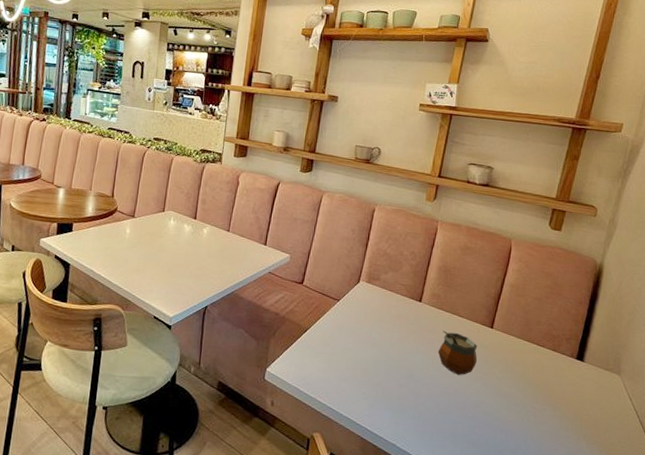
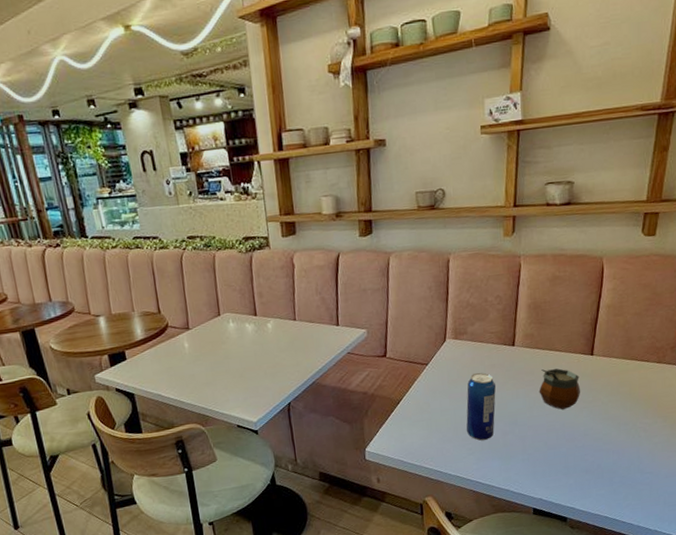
beverage can: none [364,319,399,388] -> present [466,372,496,441]

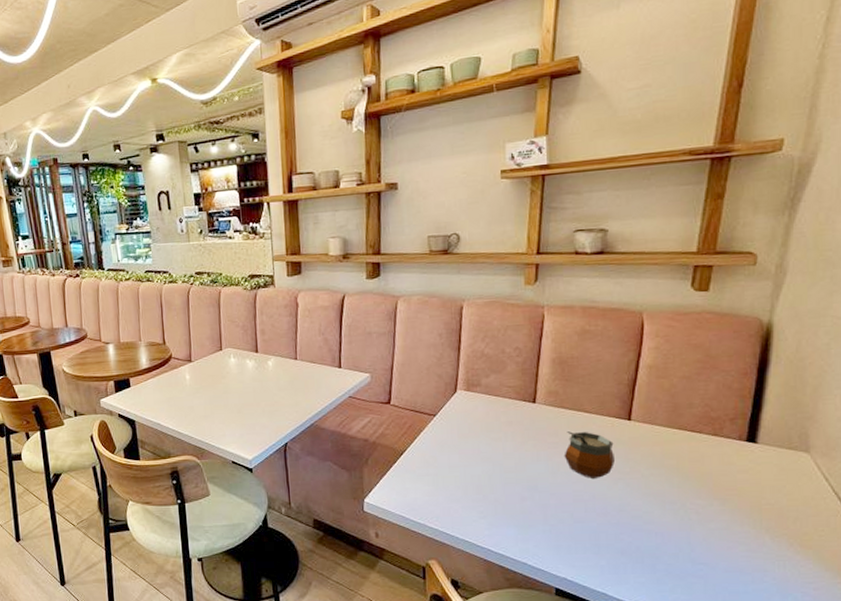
beverage can: present [466,372,496,441] -> none [477,428,514,504]

